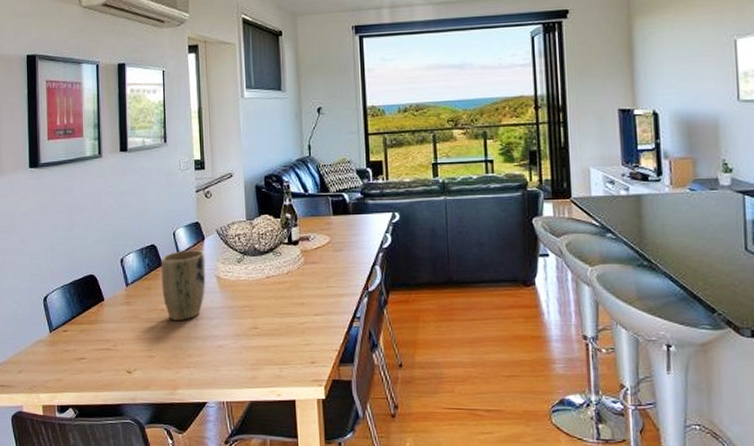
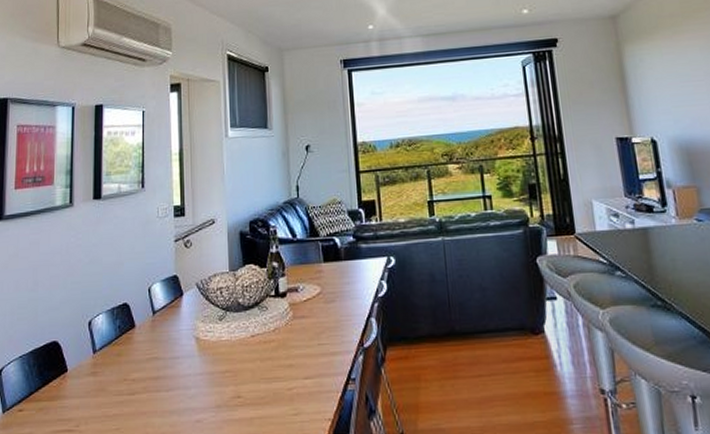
plant pot: present [161,250,206,320] -> none [134,308,184,392]

